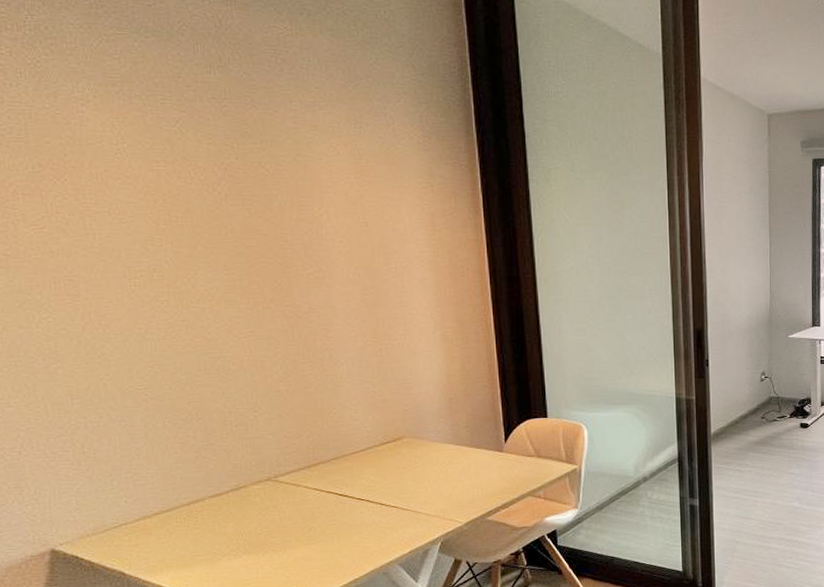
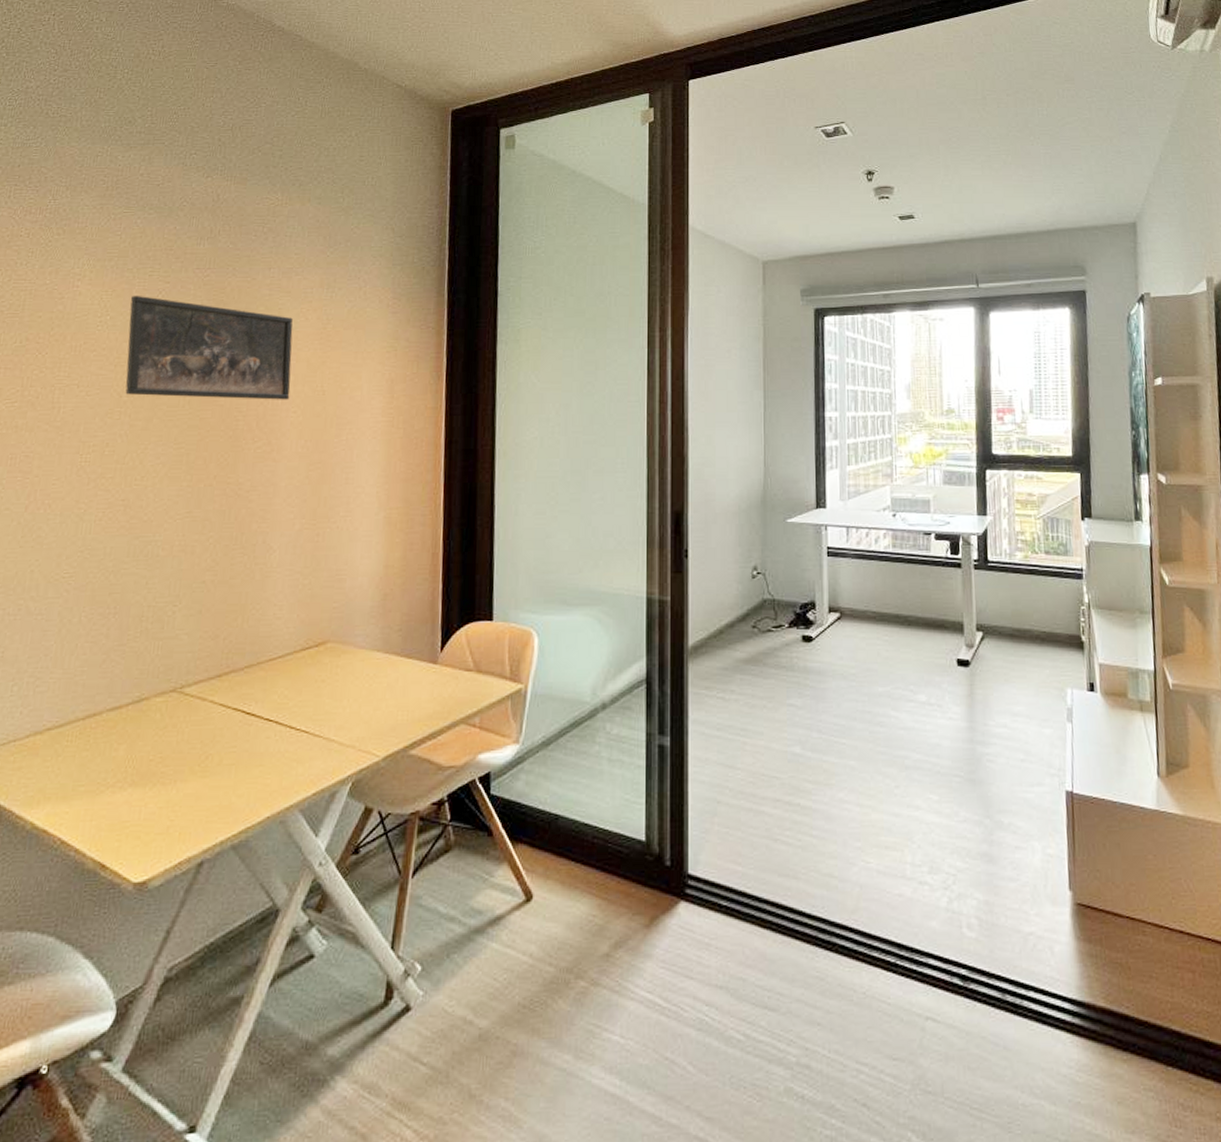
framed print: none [145,123,334,230] -> present [125,295,293,400]

